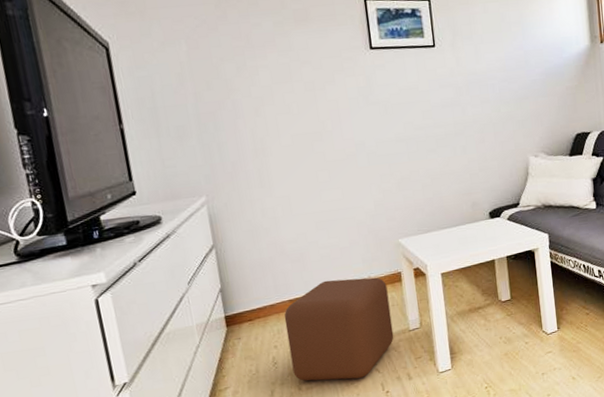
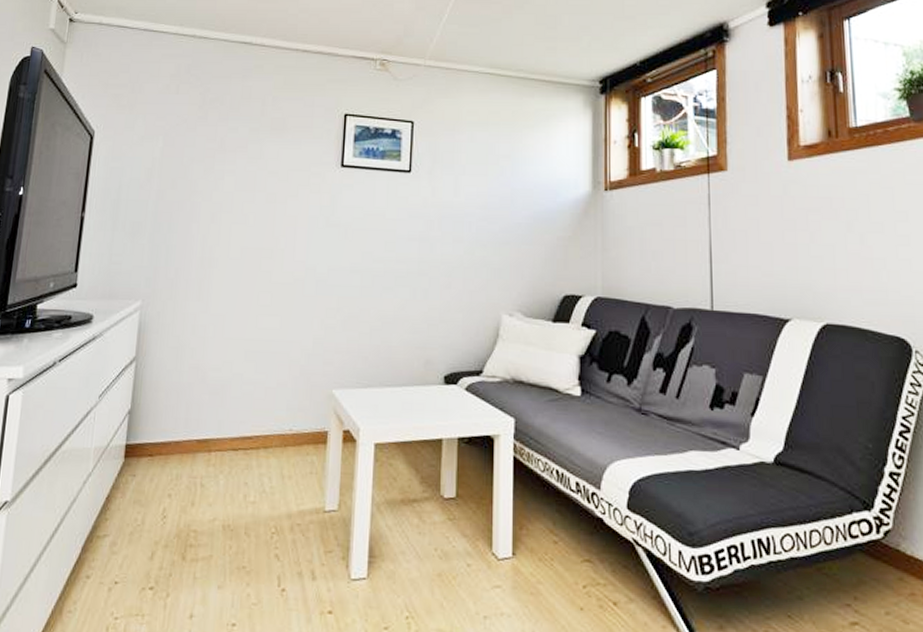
cube: present [284,277,394,381] -> none [181,424,309,563]

